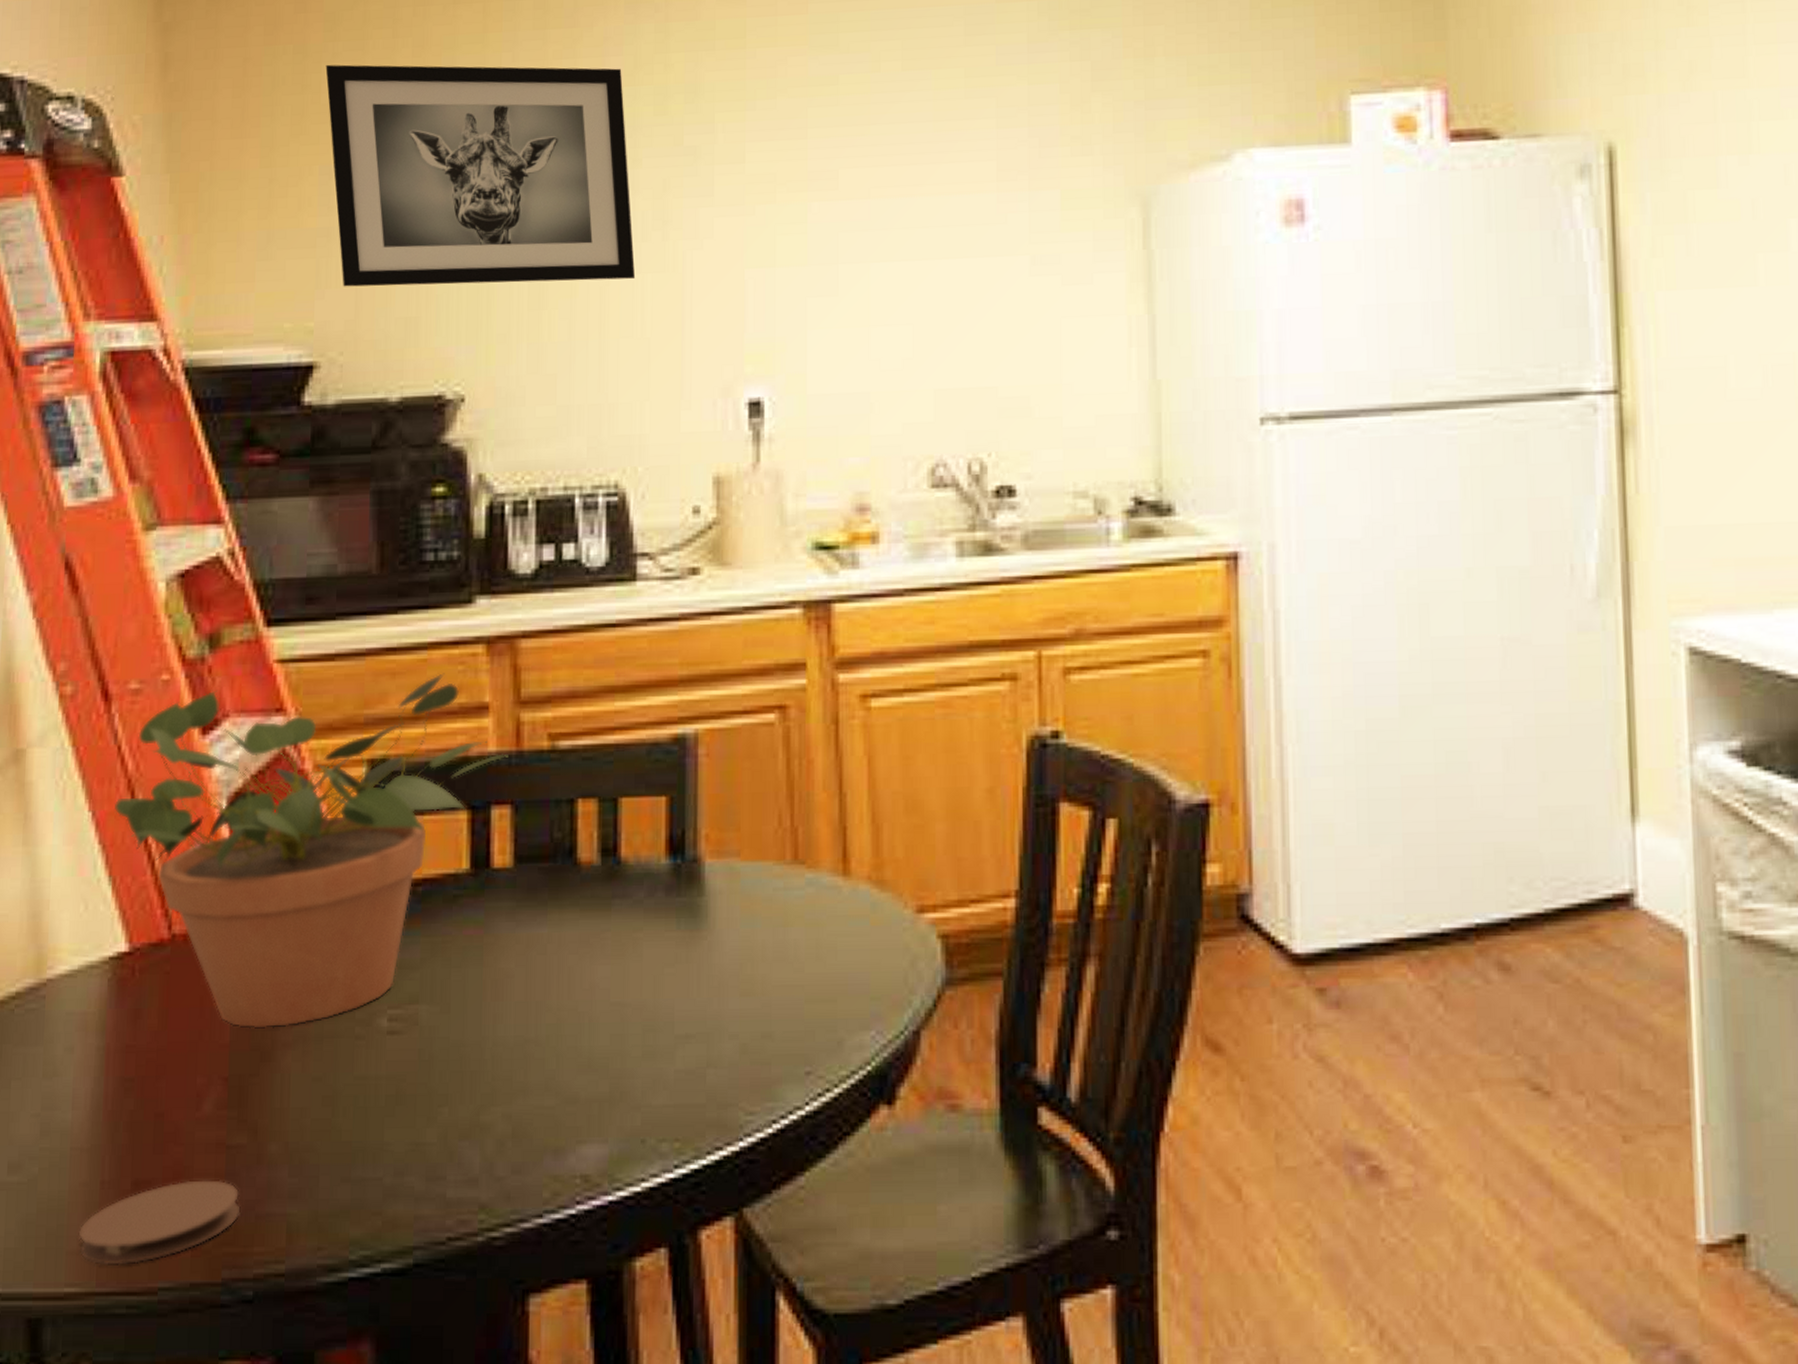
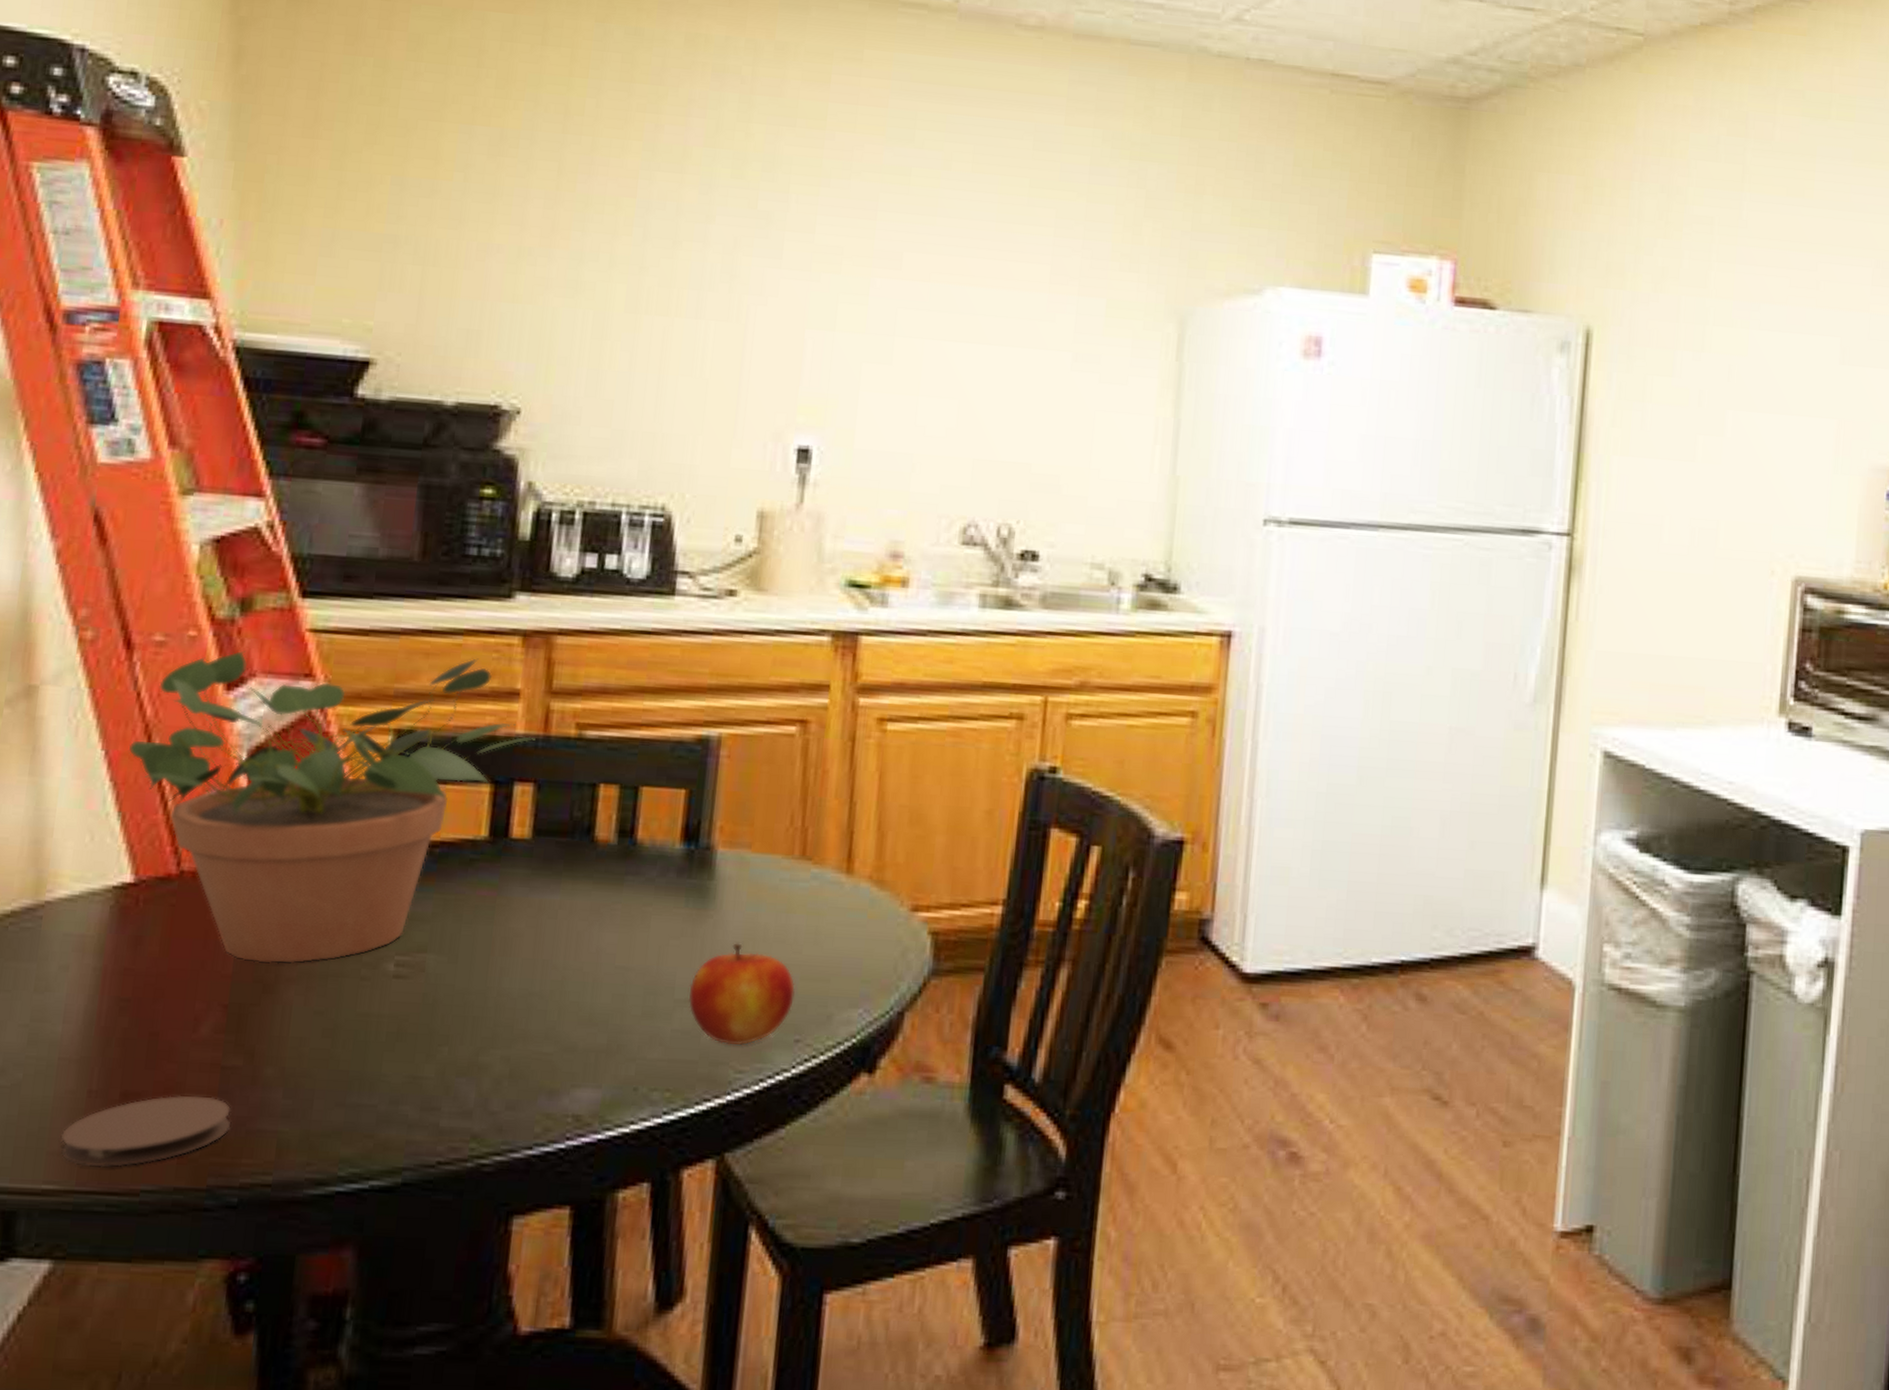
wall art: present [325,64,636,287] -> none [405,82,704,323]
apple: none [689,966,800,1084] -> present [688,943,795,1046]

